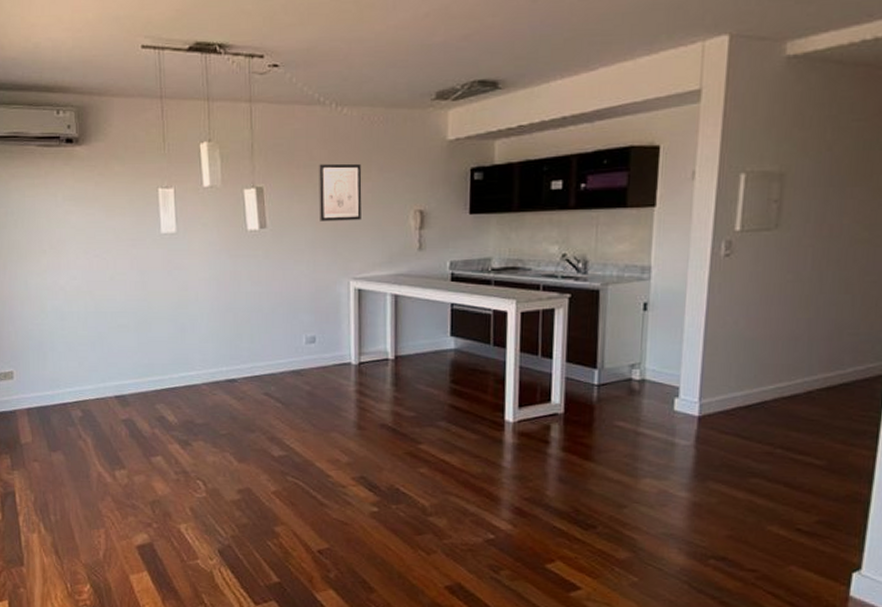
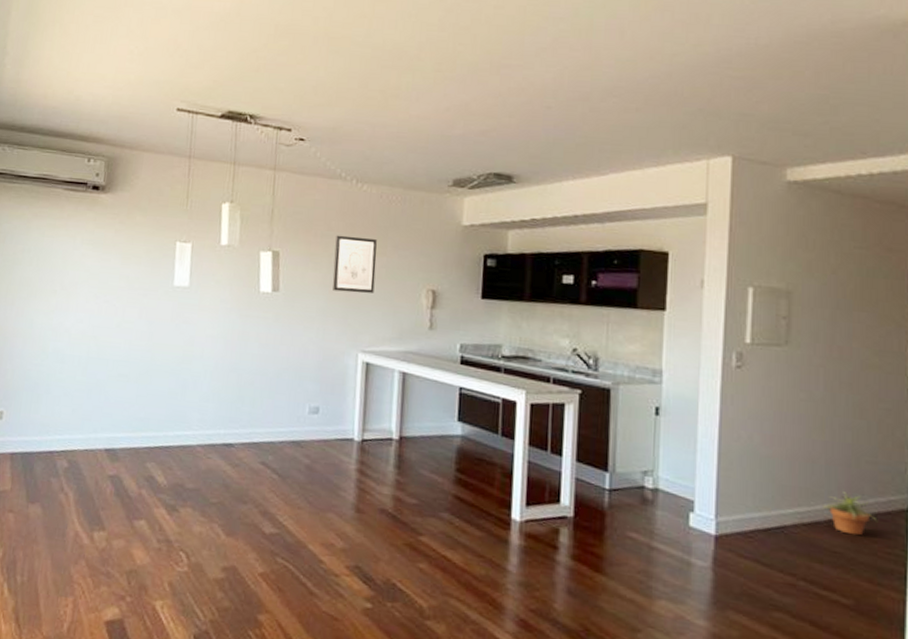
potted plant: none [803,364,854,403] -> present [822,492,876,536]

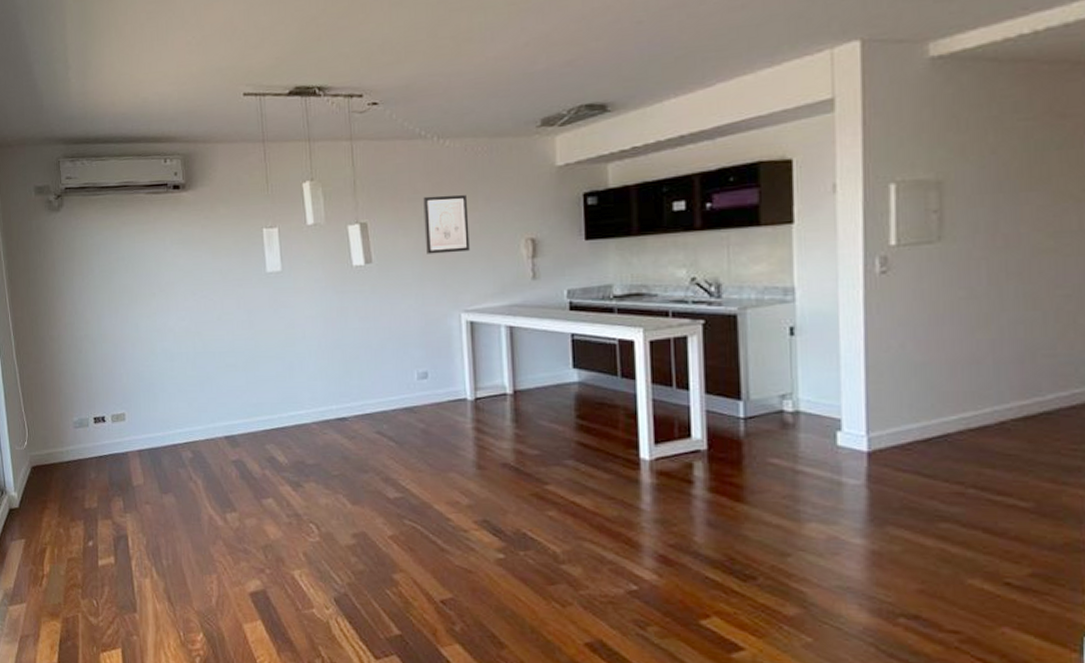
potted plant: present [822,492,876,536] -> none [992,391,1058,435]

